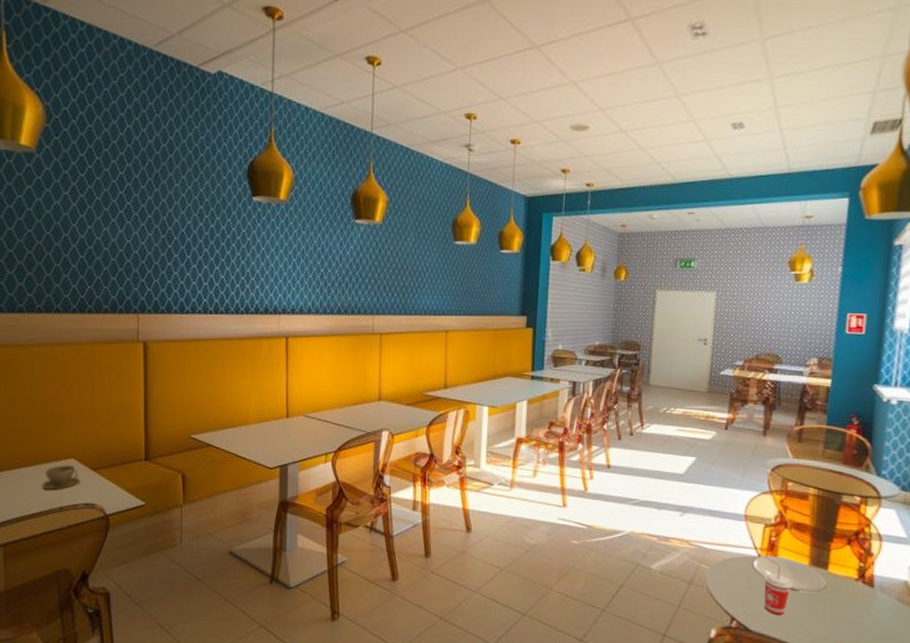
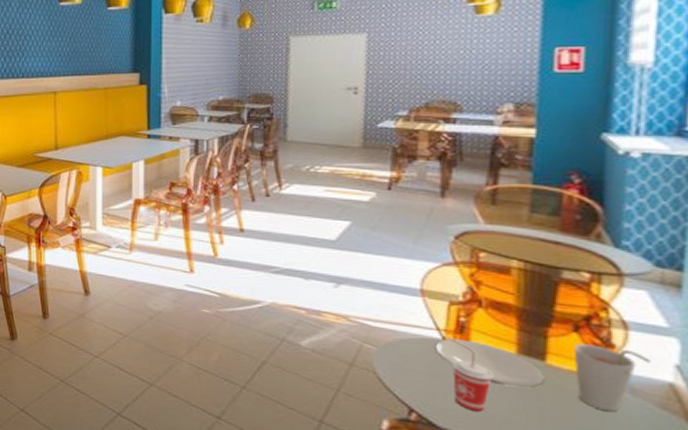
cup: none [846,554,895,607] -> present [573,343,651,412]

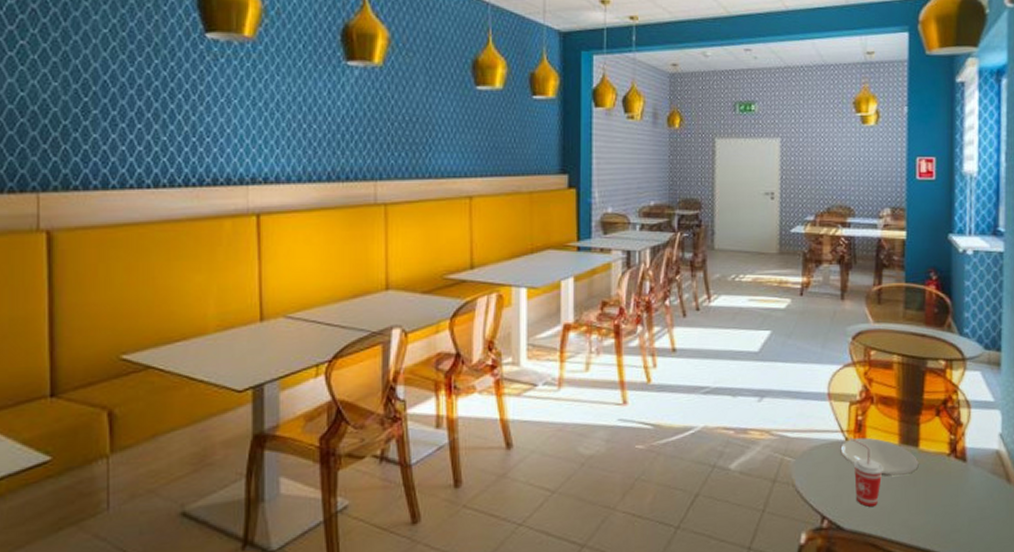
cup: present [573,343,651,412] -> none [937,425,985,485]

